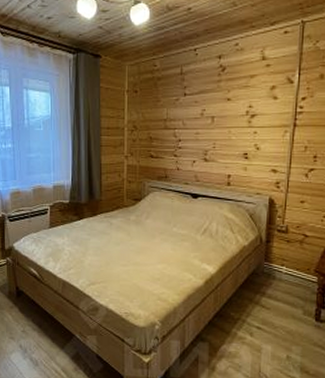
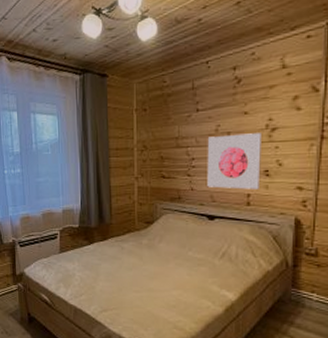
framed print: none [192,118,243,171] -> present [207,133,263,189]

